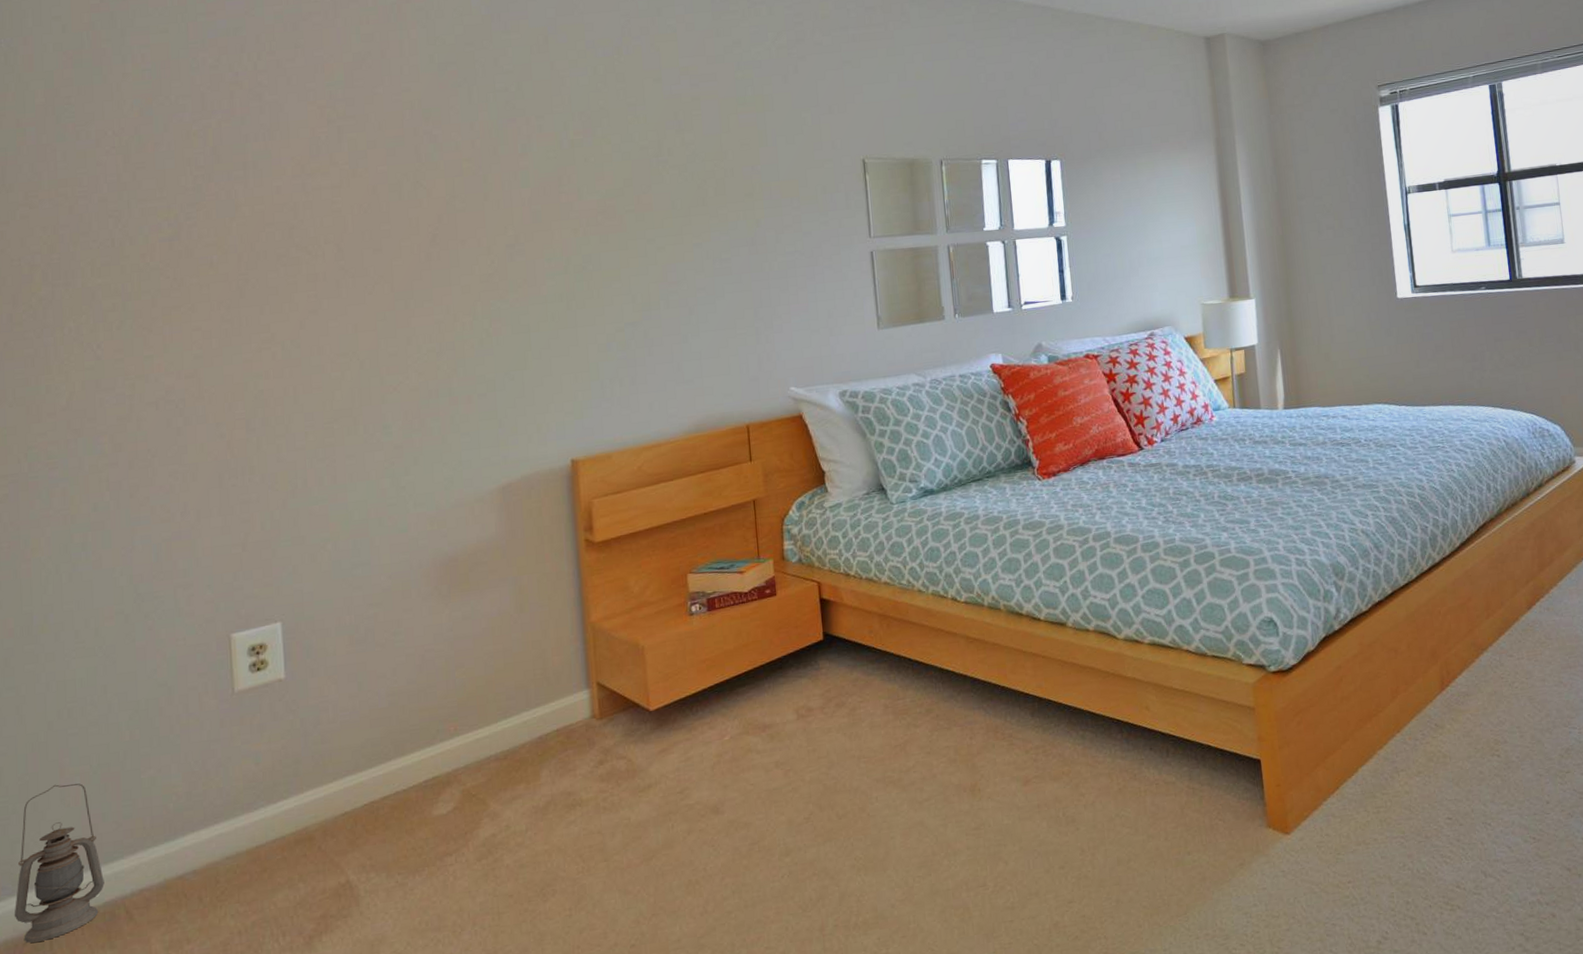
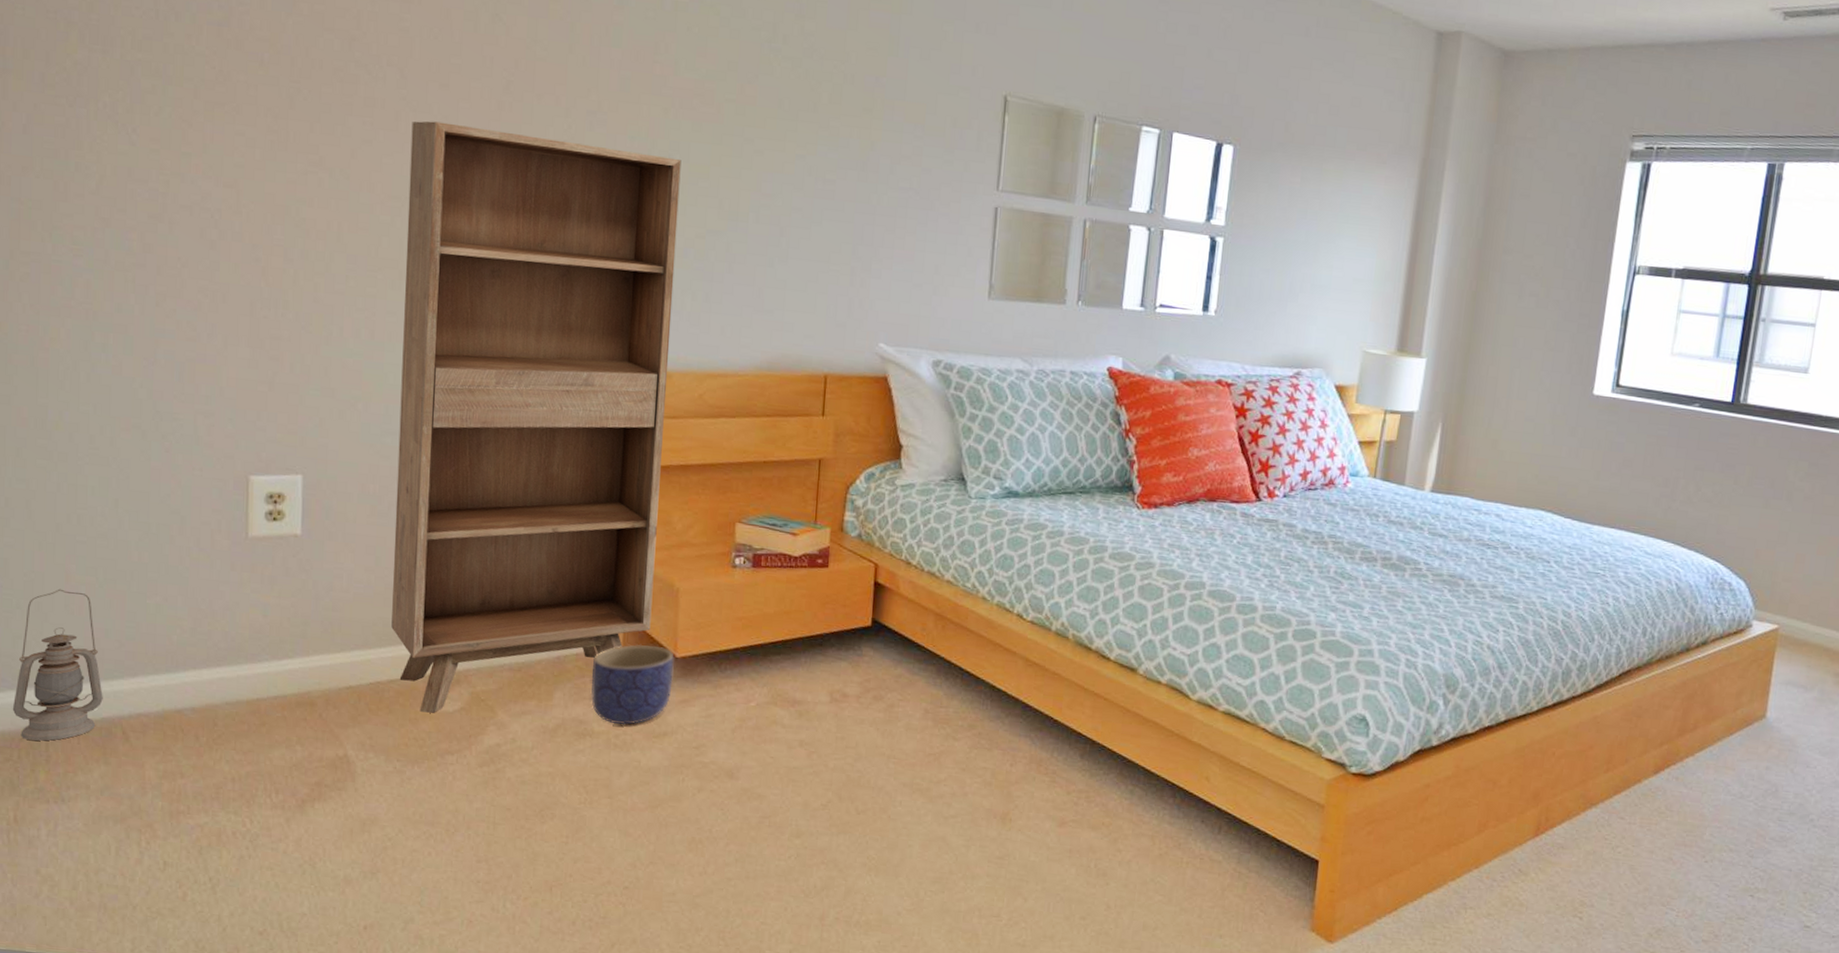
shelf: none [352,268,623,821] -> present [391,121,681,713]
planter: none [573,704,650,788] -> present [590,644,674,725]

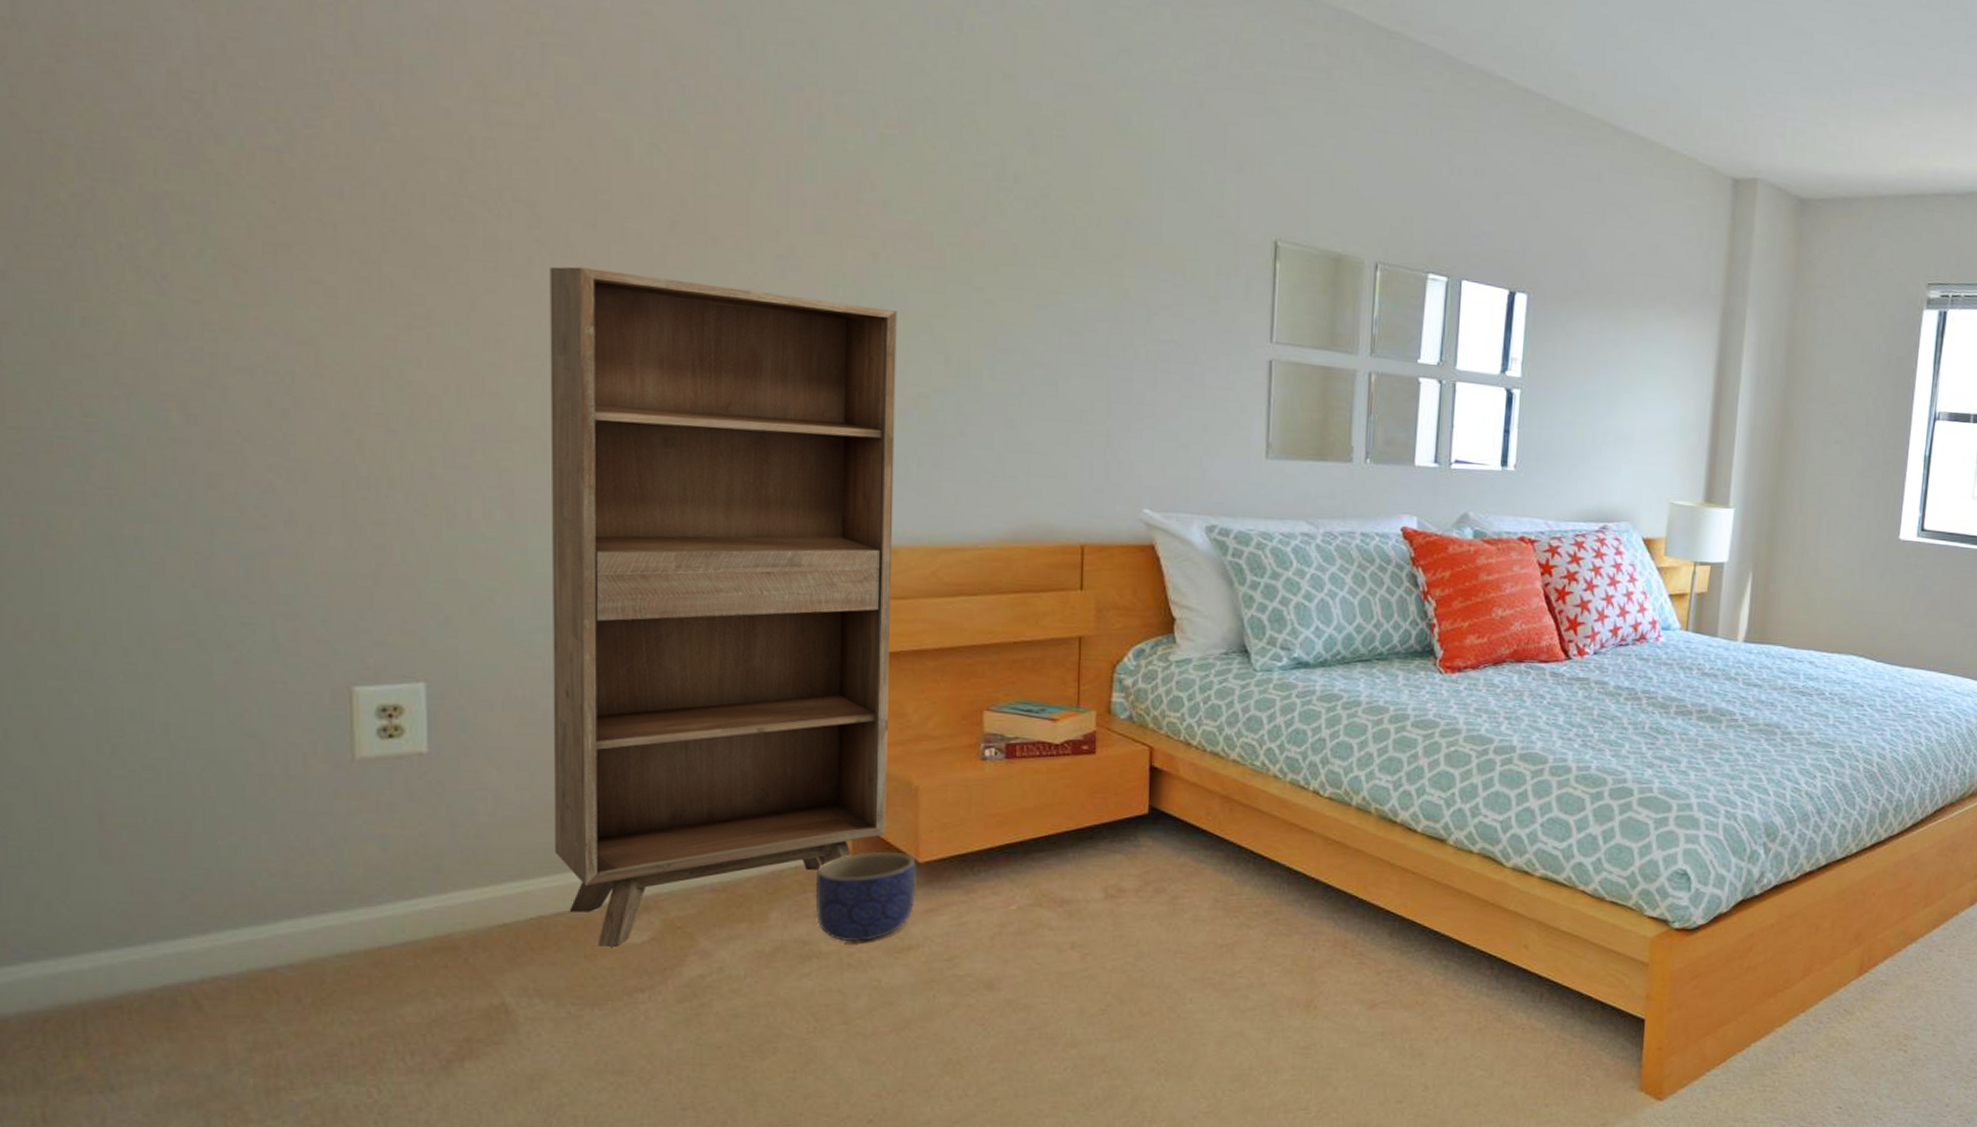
lantern: present [12,588,103,741] -> none [30,835,162,1020]

